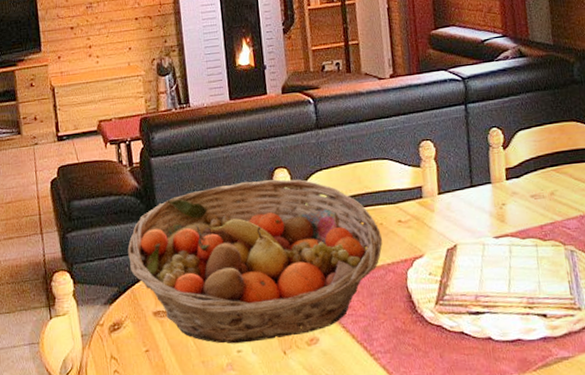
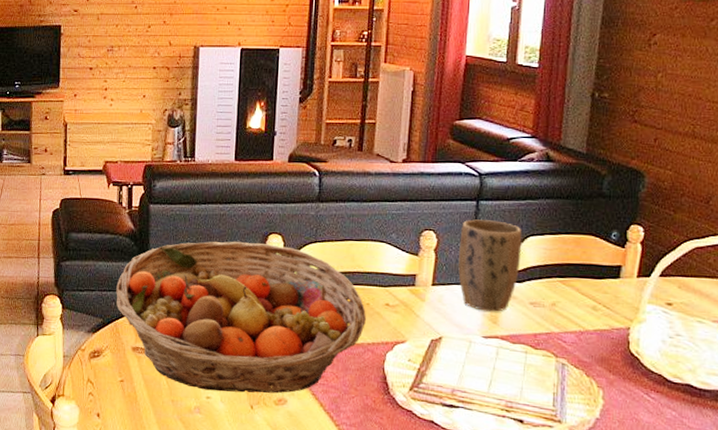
plant pot: none [455,121,516,212] -> present [458,219,522,312]

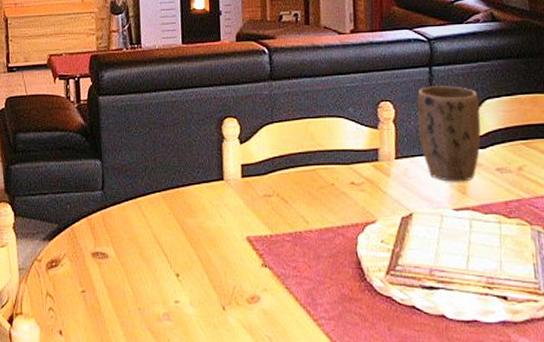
fruit basket: present [115,241,367,394] -> none [70,128,334,294]

